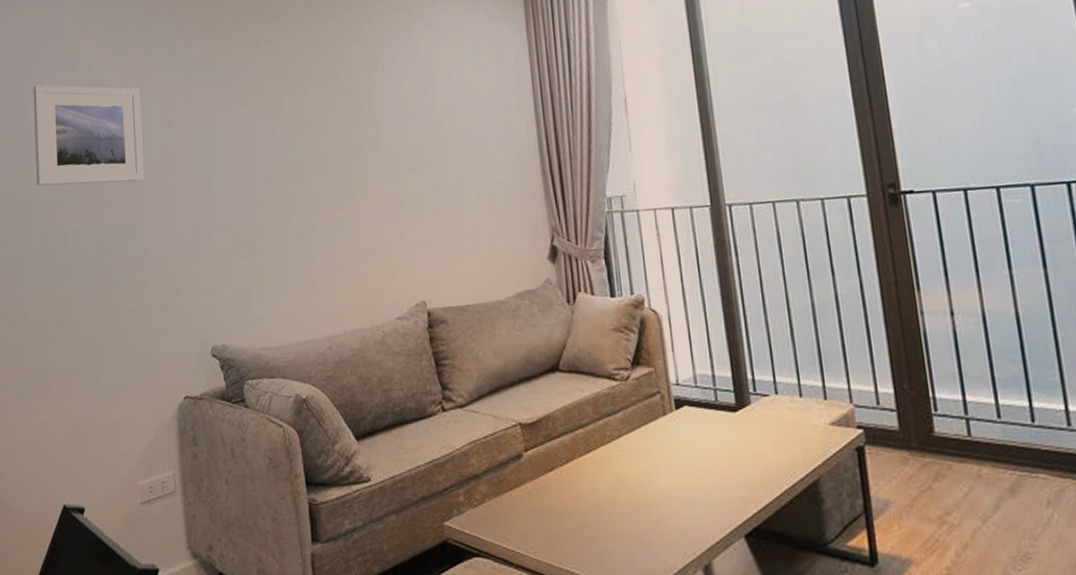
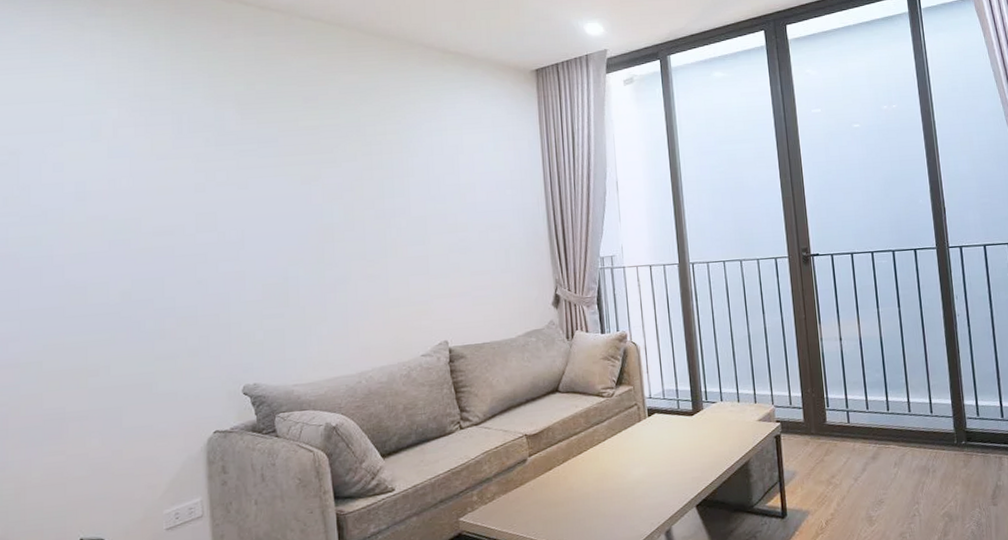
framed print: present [33,84,145,186] -> none [50,146,176,242]

